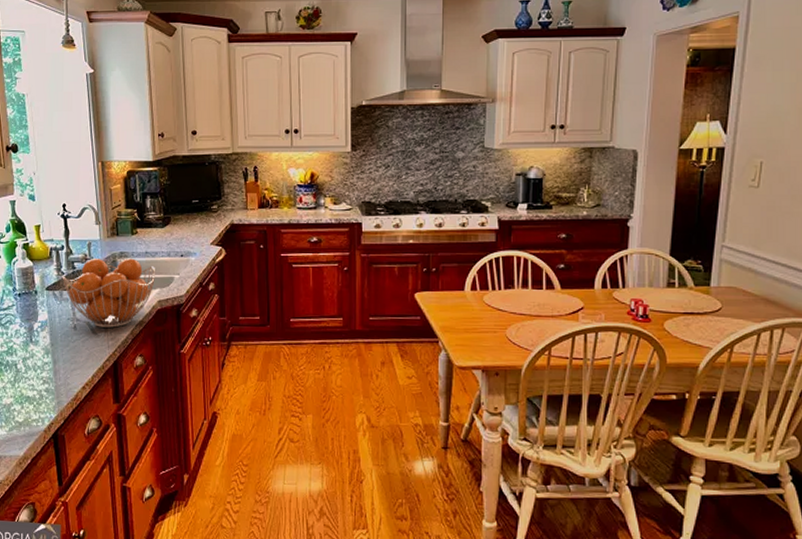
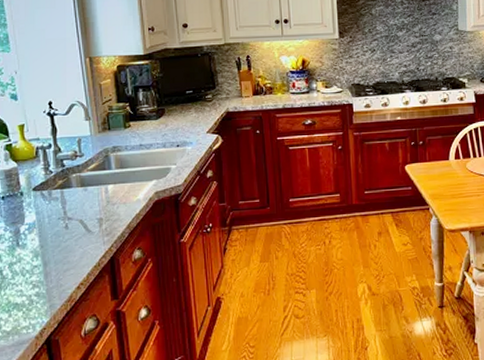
fruit basket: present [62,257,156,328] -> none [50,152,152,224]

